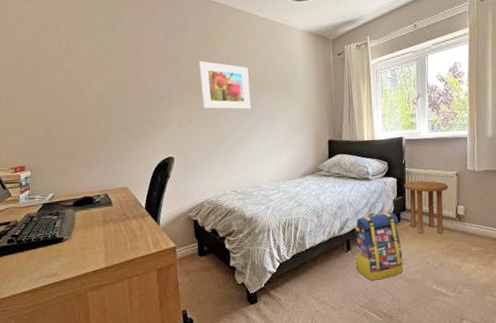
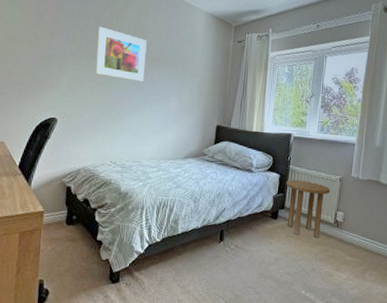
backpack: present [355,212,403,281] -> none [227,206,276,277]

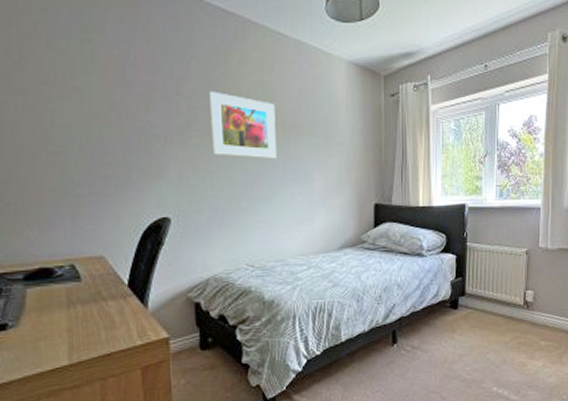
side table: present [285,179,331,238] -> none [463,258,517,324]

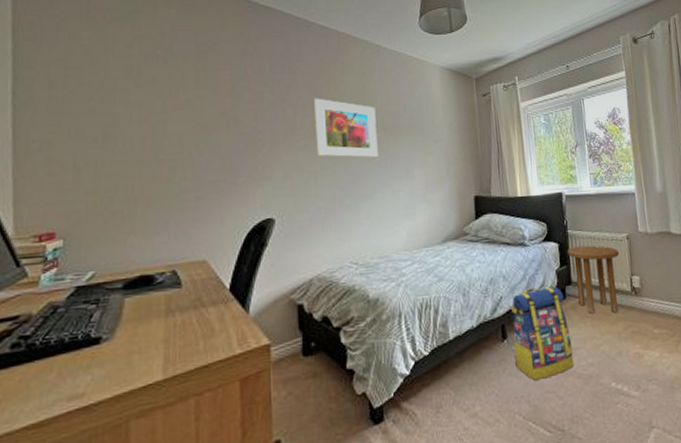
backpack: none [403,296,459,382] -> present [511,286,574,380]
side table: none [463,258,517,324] -> present [566,245,620,314]

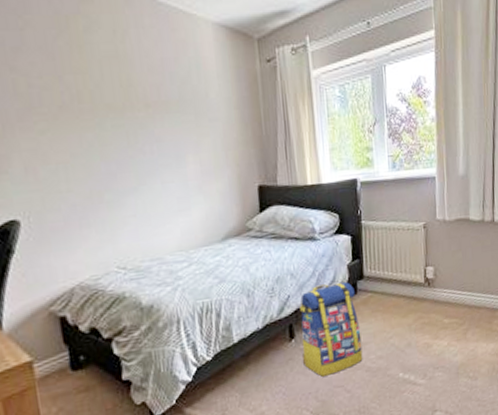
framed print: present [314,98,378,158] -> none [53,64,142,143]
side table: present [566,245,620,314] -> none [359,236,415,308]

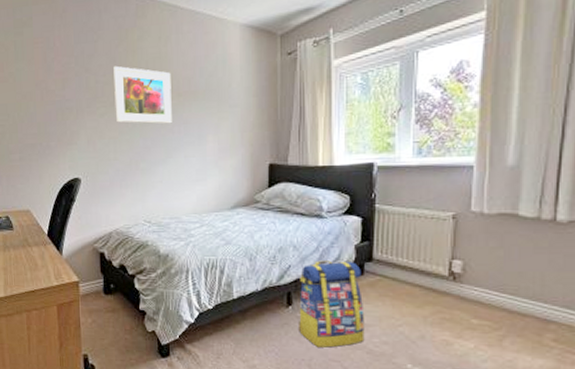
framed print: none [53,64,142,143] -> present [114,65,172,124]

